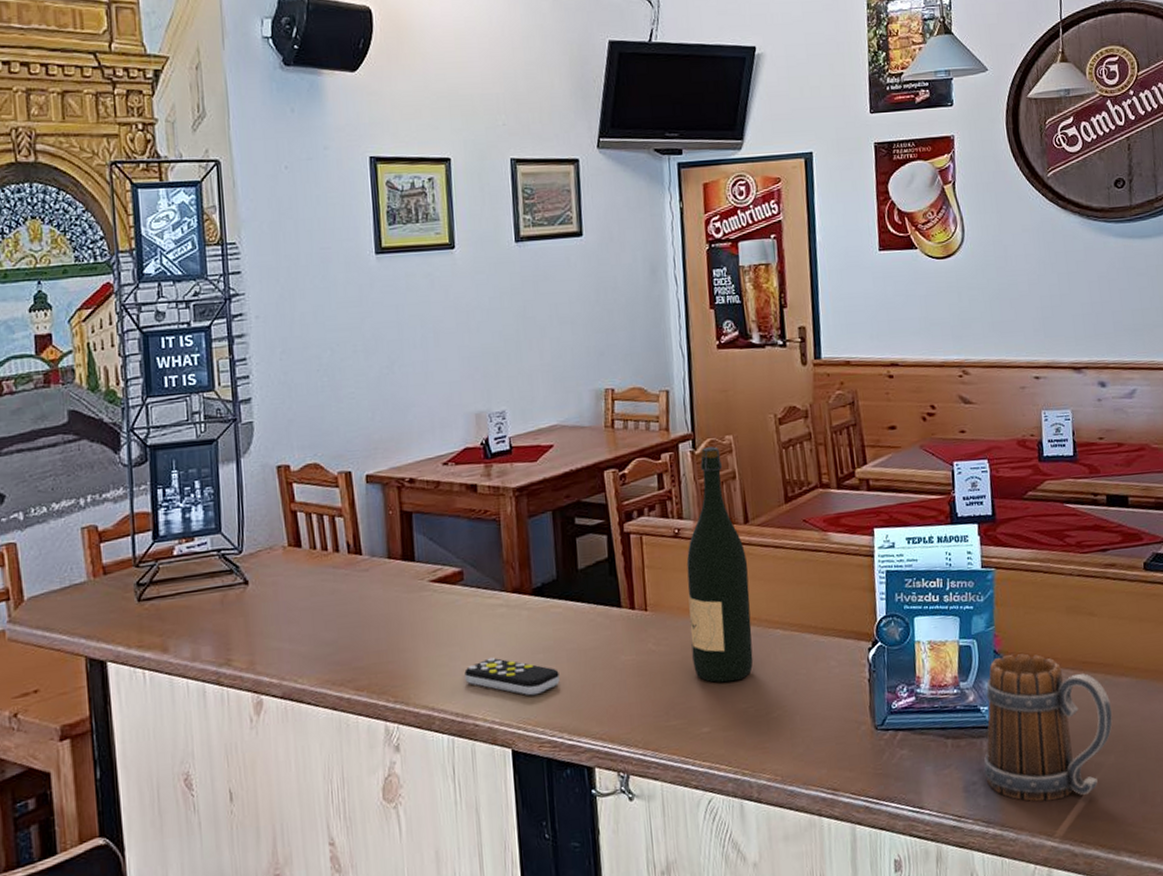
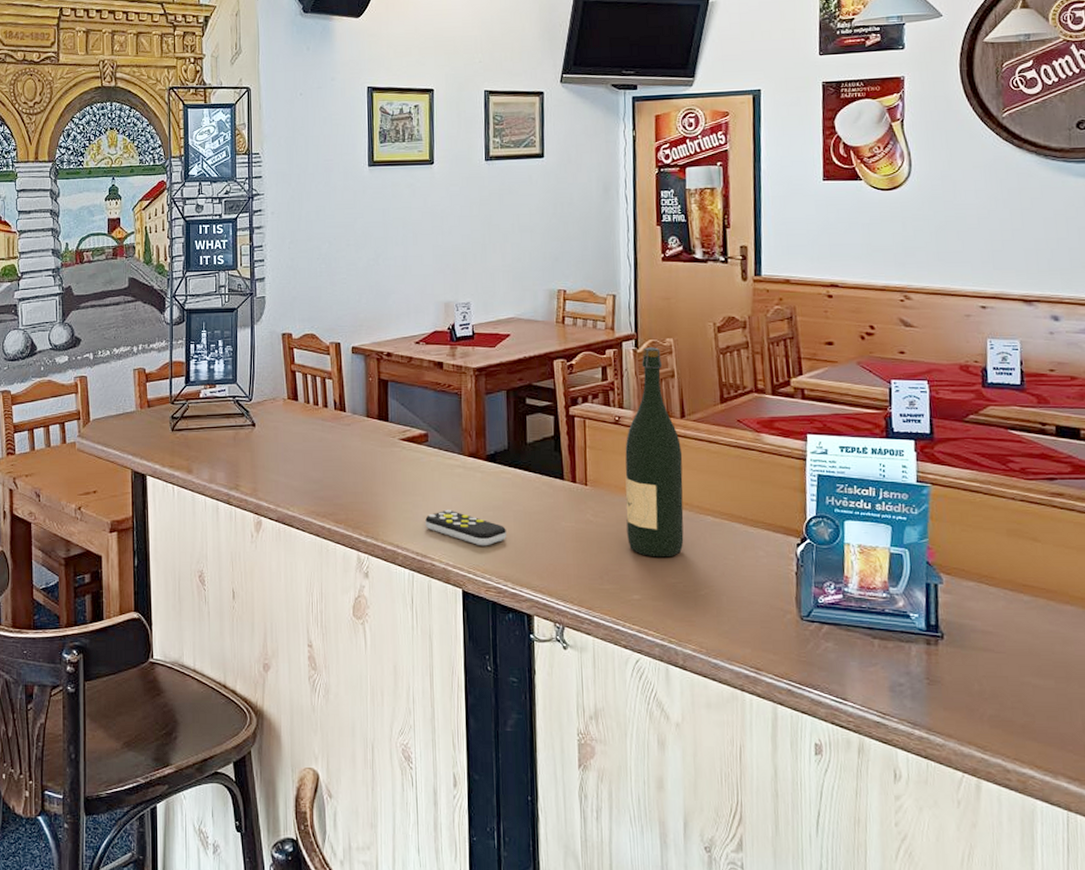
beer mug: present [984,653,1113,802] -> none [912,568,1054,714]

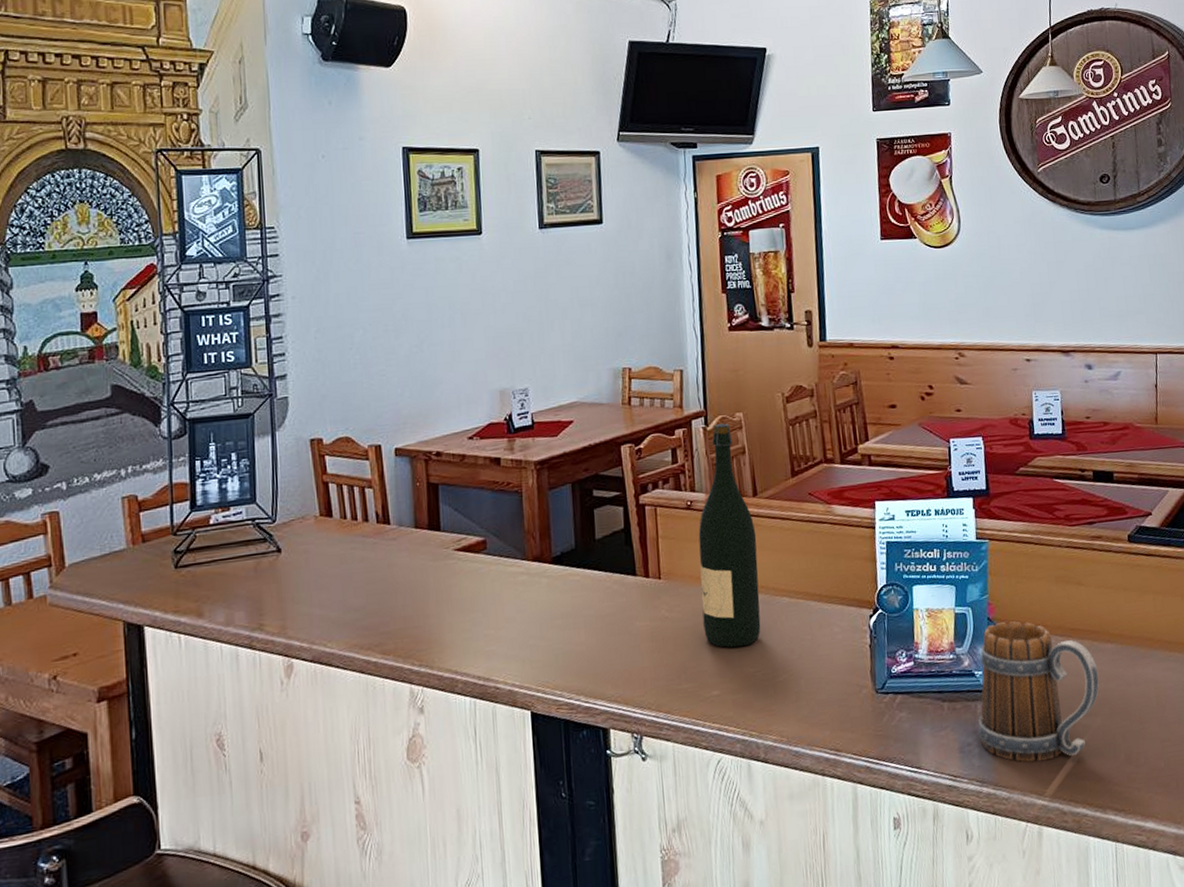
remote control: present [425,509,507,546] -> none [486,623,577,660]
beer mug: none [912,568,1054,714] -> present [978,621,1099,763]

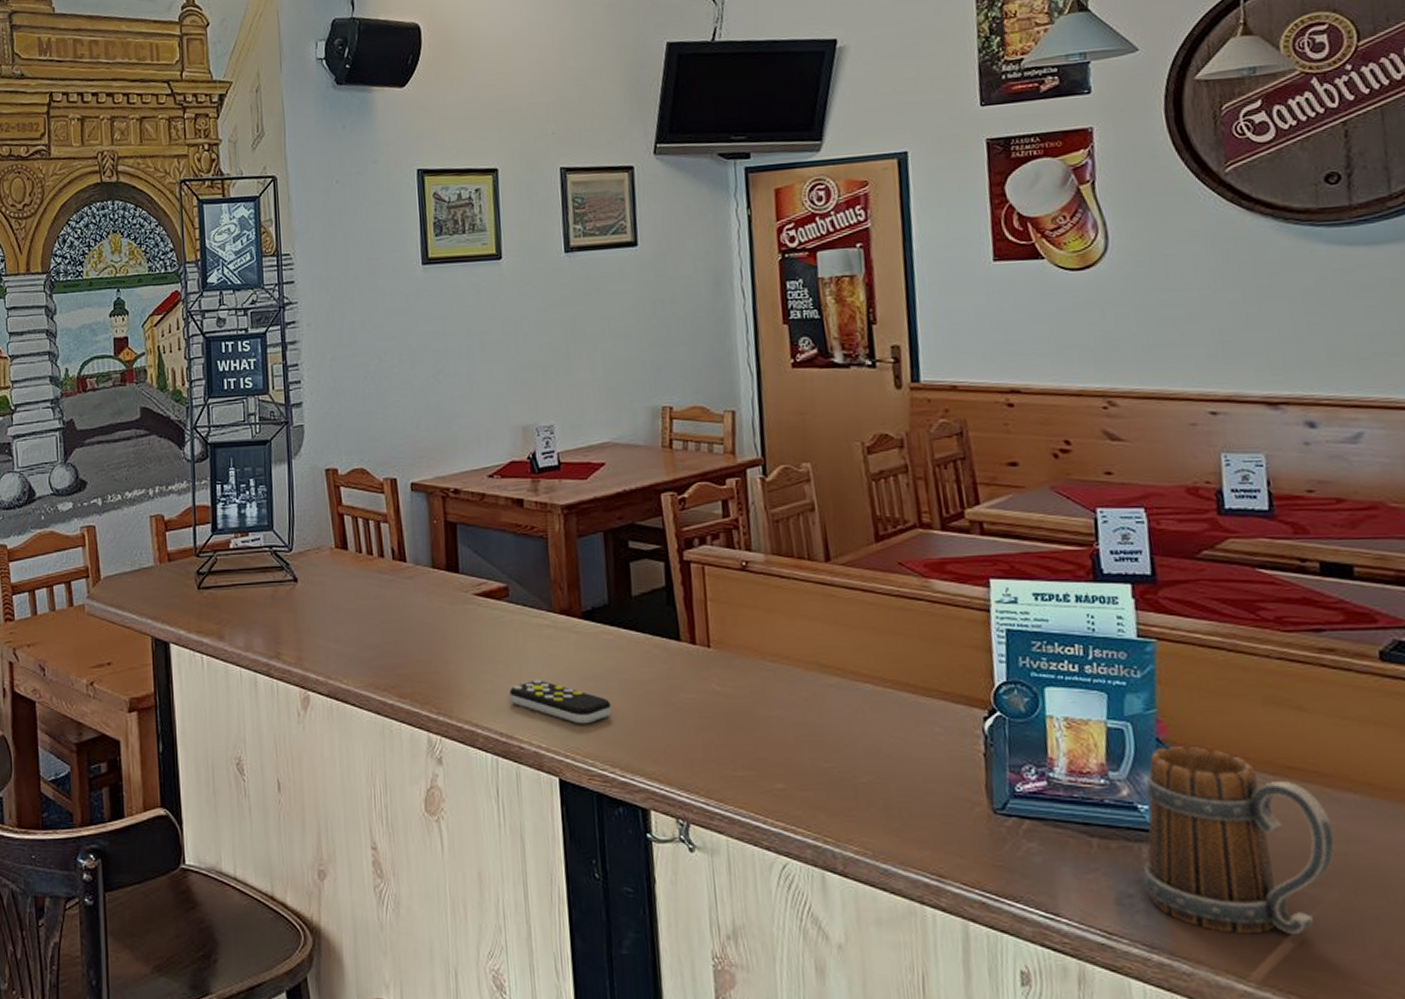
remote control: none [486,623,577,660] -> present [509,679,612,724]
wine bottle: present [698,423,761,648] -> none [756,474,837,736]

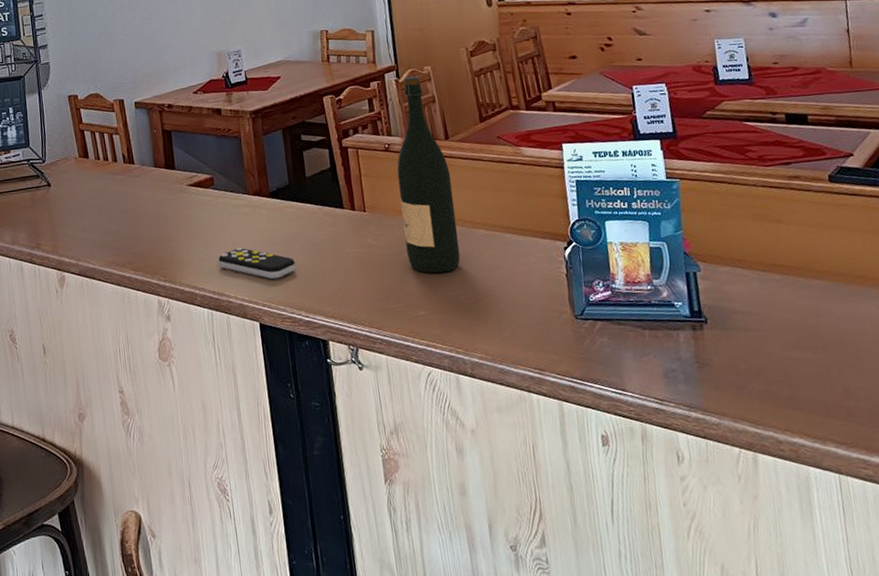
wine bottle: none [756,474,837,736] -> present [397,76,461,274]
beer mug: present [1144,747,1335,934] -> none [679,256,808,391]

